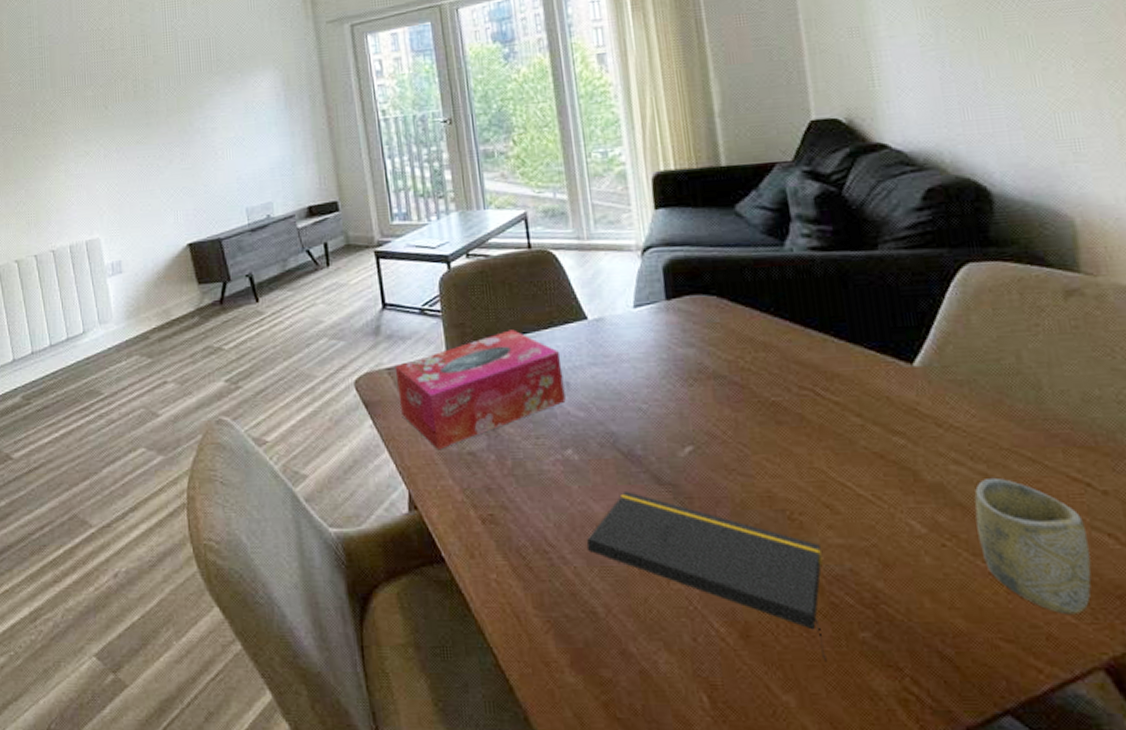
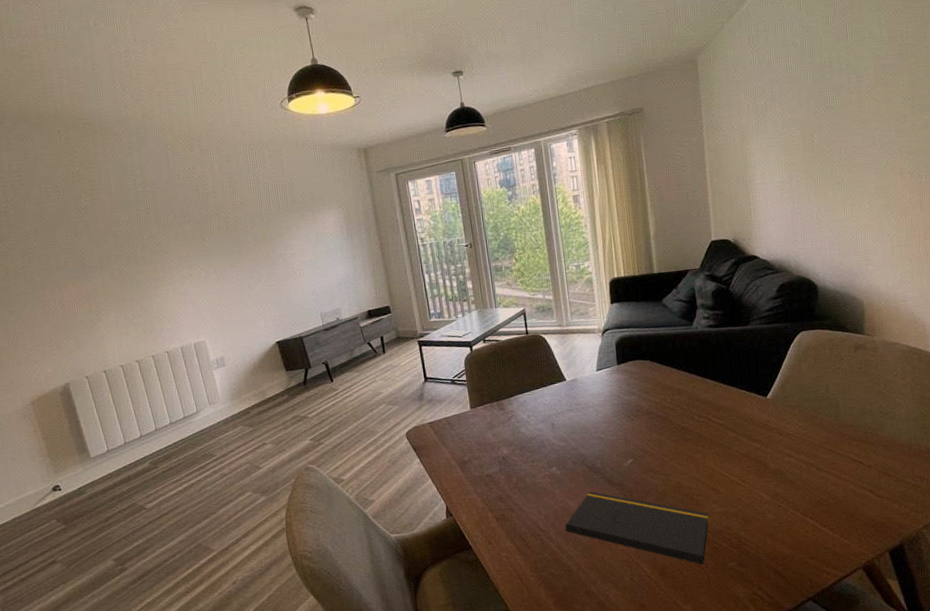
tissue box: present [395,329,566,450] -> none [434,390,552,476]
cup: present [974,477,1092,615] -> none [798,463,860,540]

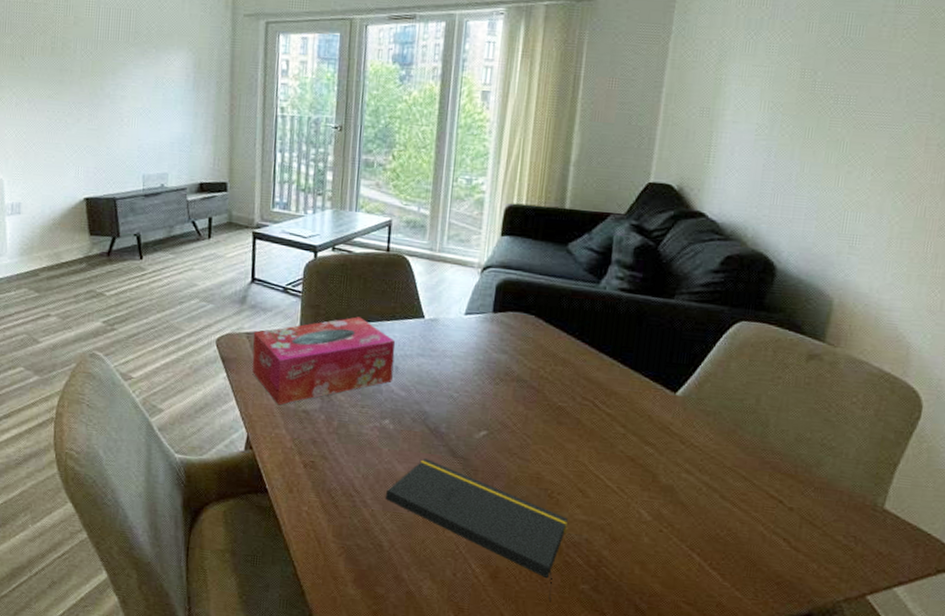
tissue box: none [434,390,552,476] -> present [252,317,396,405]

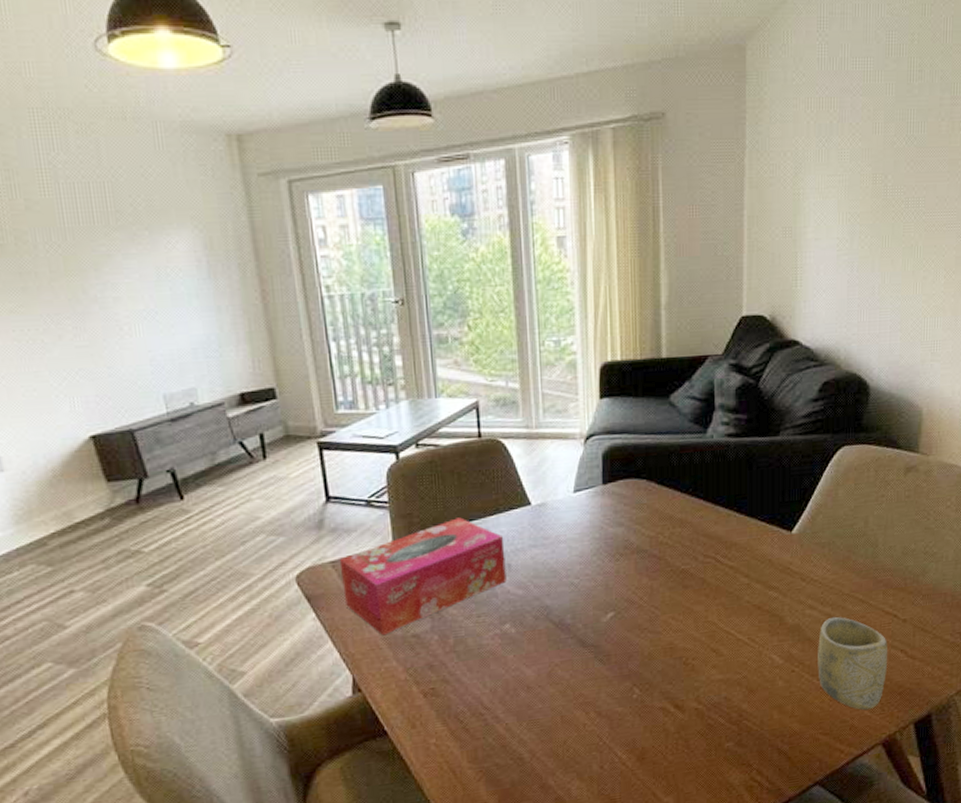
notepad: present [385,458,568,603] -> none [517,655,705,769]
cup: none [688,486,769,592] -> present [818,616,887,711]

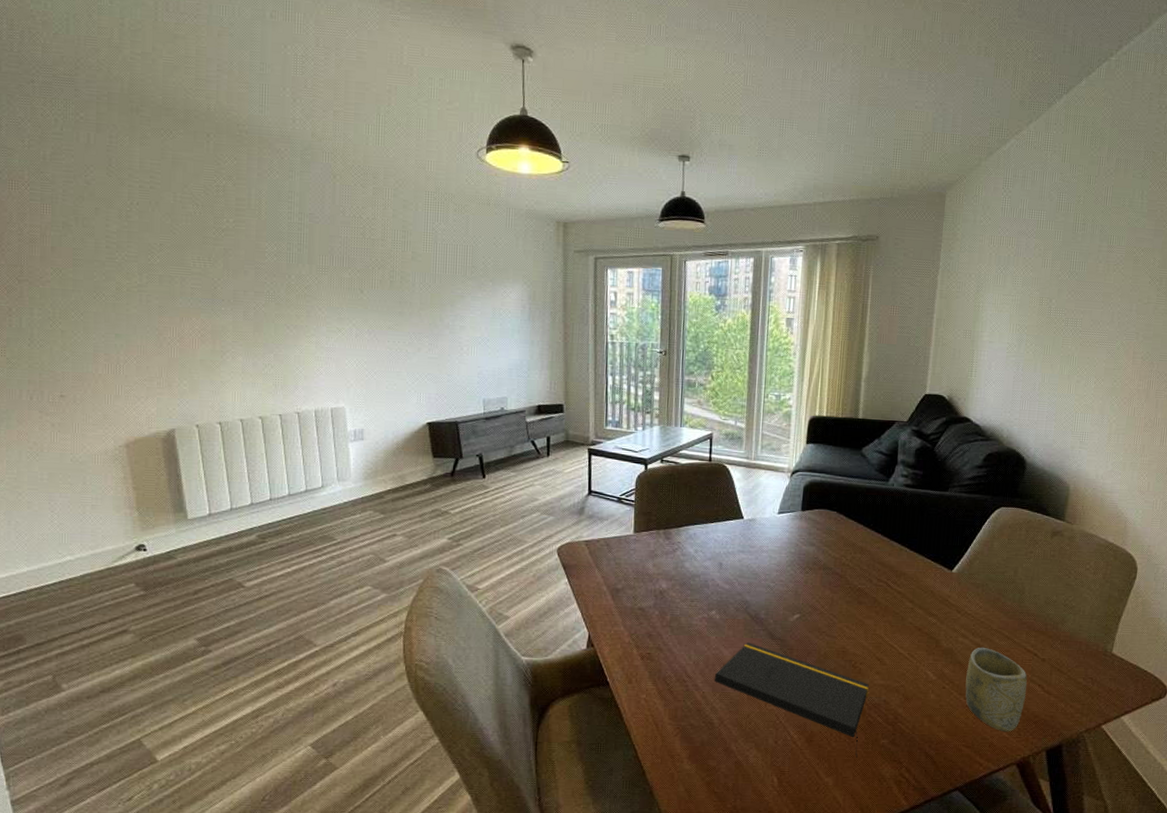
tissue box: present [339,517,506,636] -> none [591,521,719,605]
notepad: none [517,655,705,769] -> present [714,642,869,758]

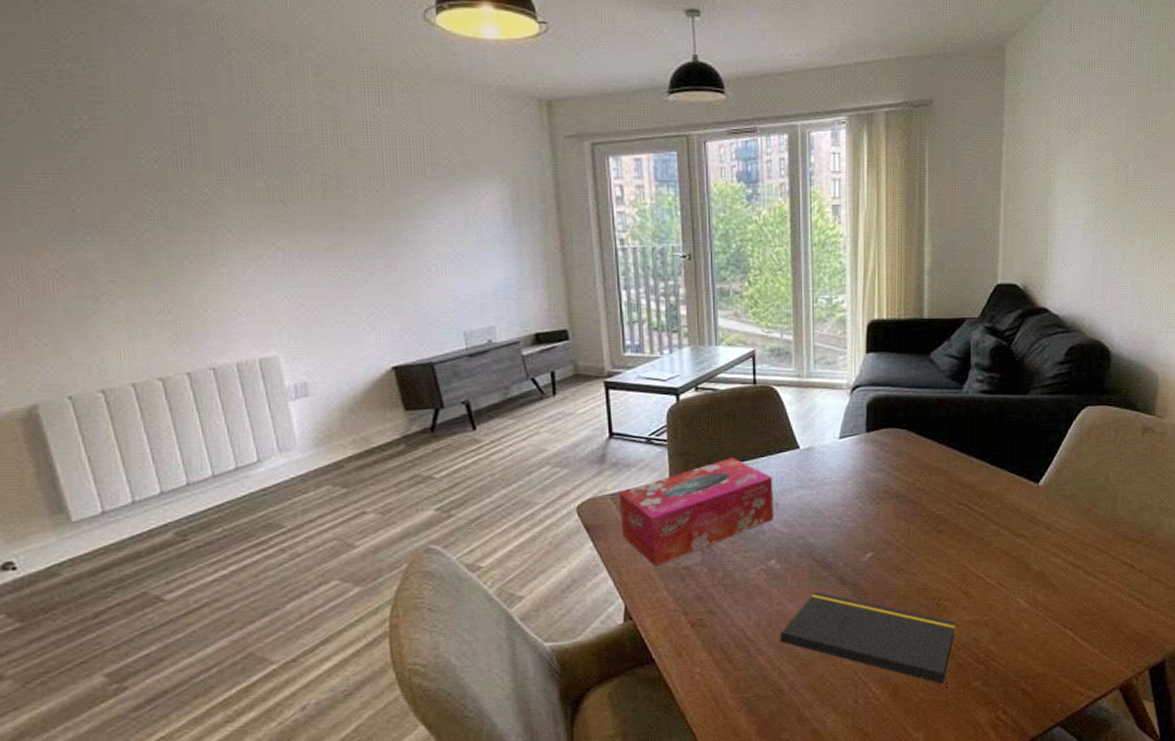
tissue box: none [591,521,719,605] -> present [618,457,774,567]
cup: present [965,647,1027,732] -> none [1060,565,1125,656]

